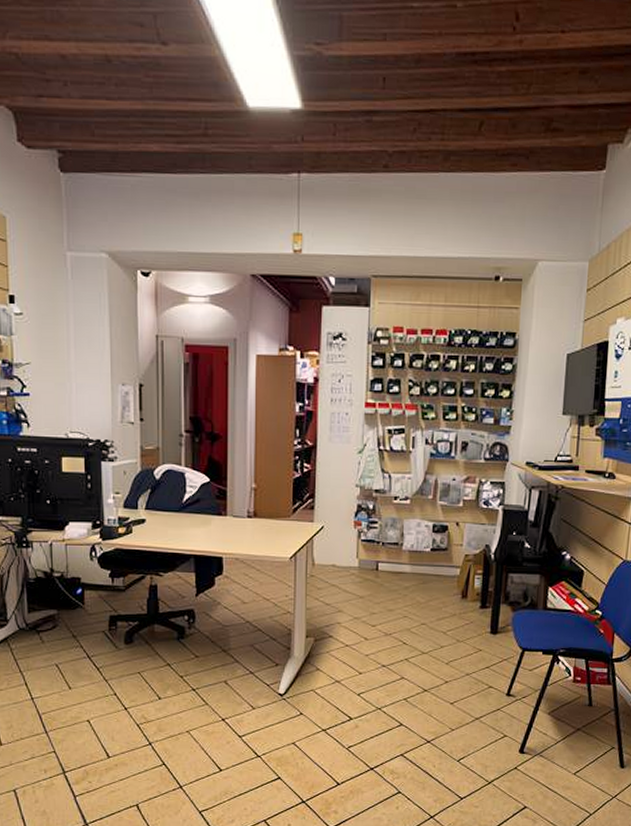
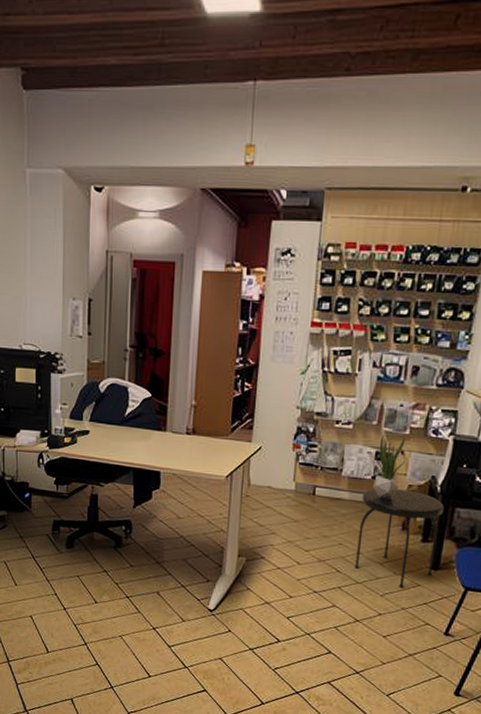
side table: none [419,559,498,655] -> present [354,488,444,588]
potted plant: none [432,508,460,568] -> present [373,435,406,498]

